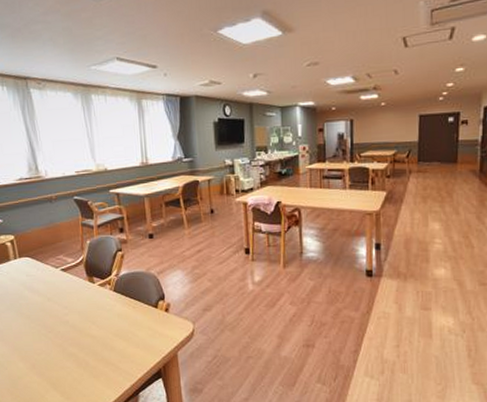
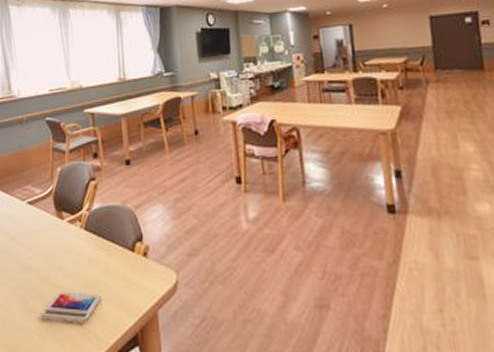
smartphone: none [78,339,131,362] -> present [41,292,102,322]

